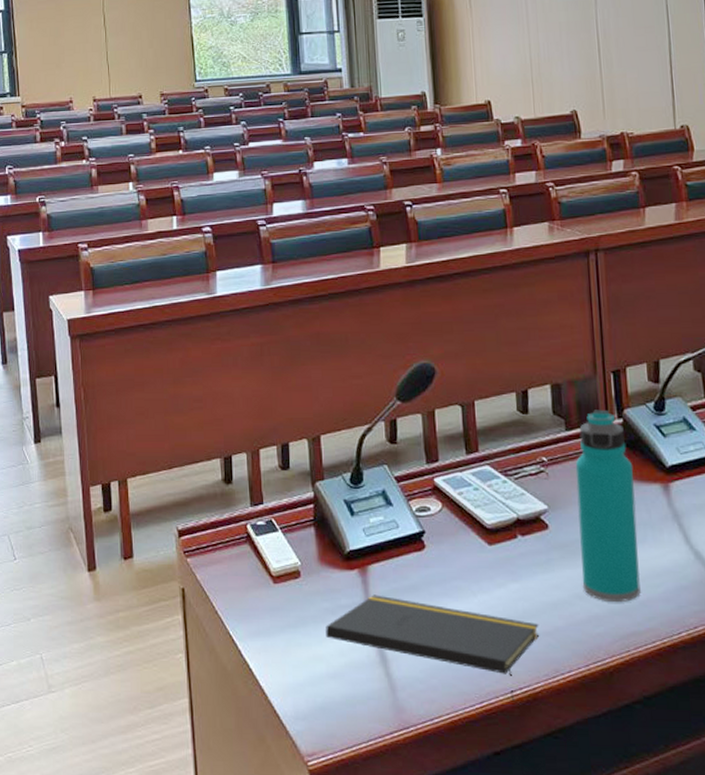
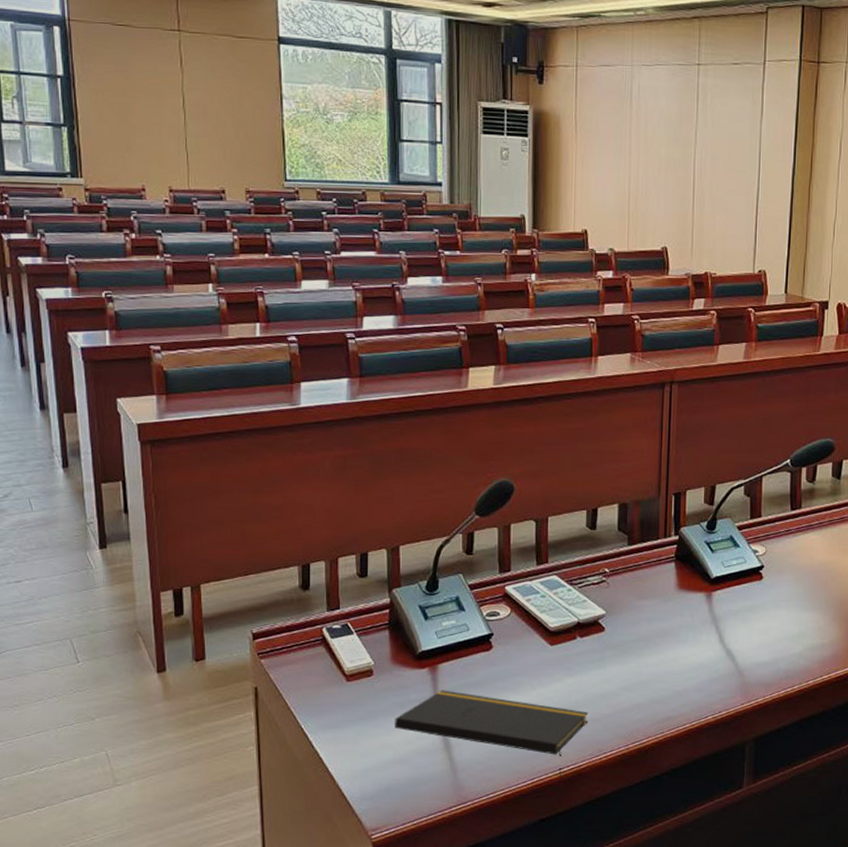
water bottle: present [575,409,641,603] -> none [629,527,683,693]

